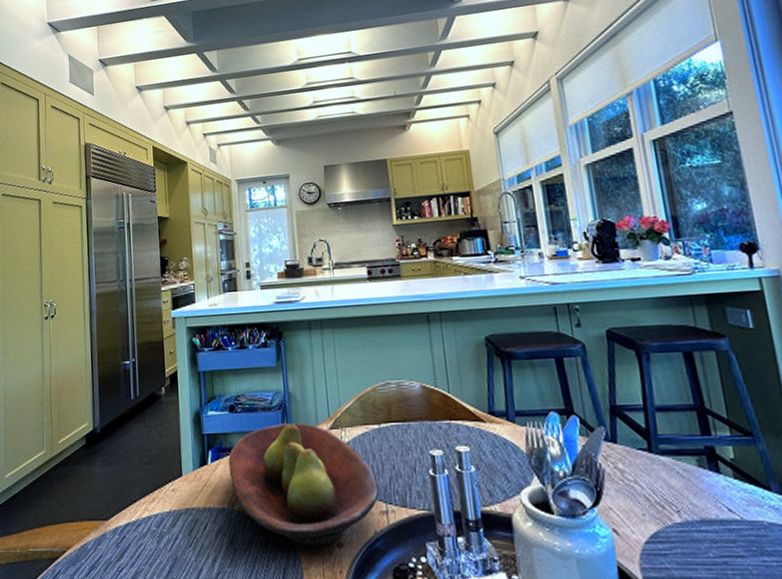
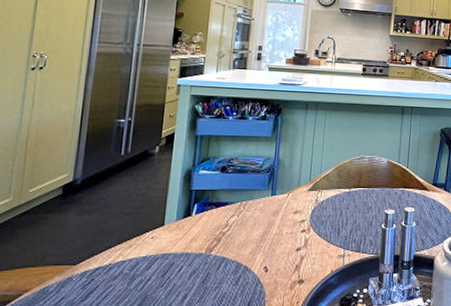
fruit bowl: present [228,423,380,547] -> none [211,184,341,284]

